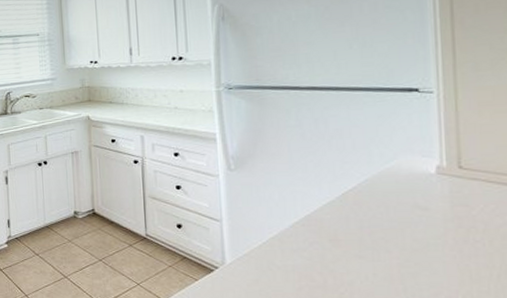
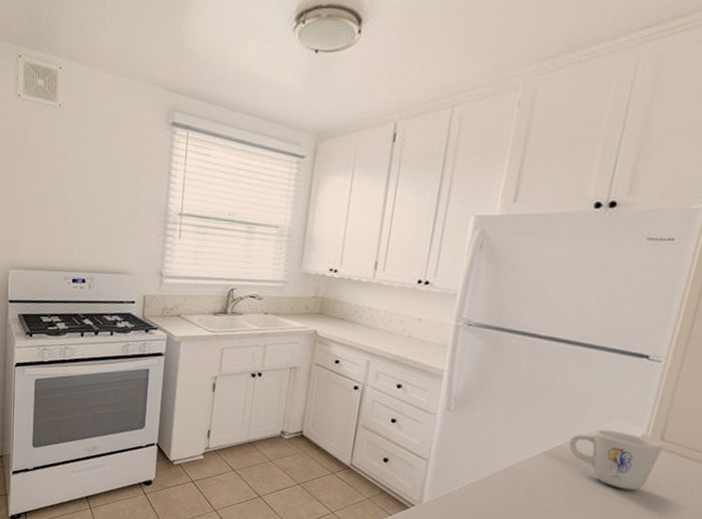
mug: none [361,166,465,224] -> present [568,430,664,491]

